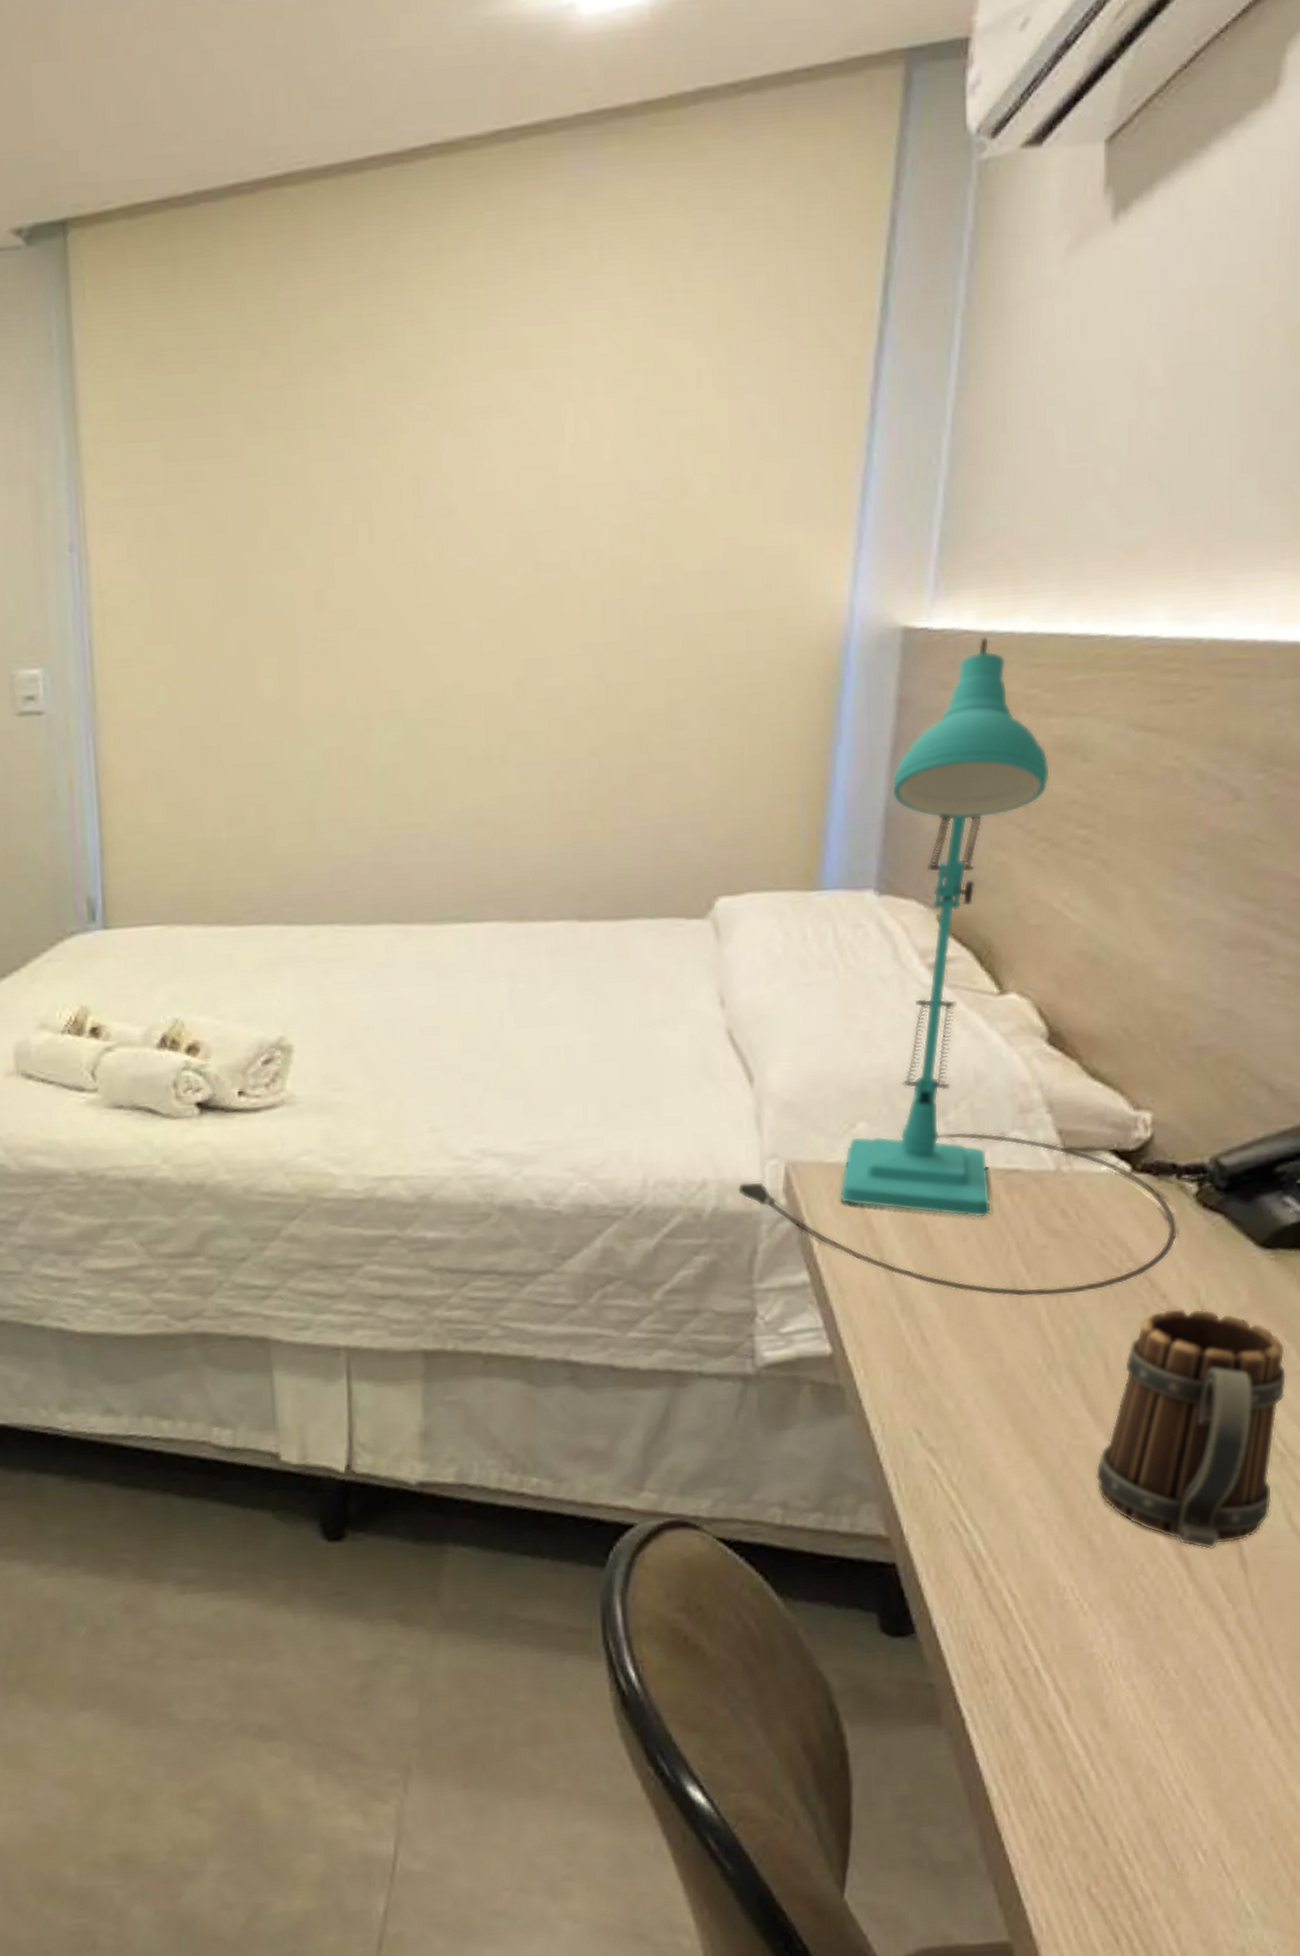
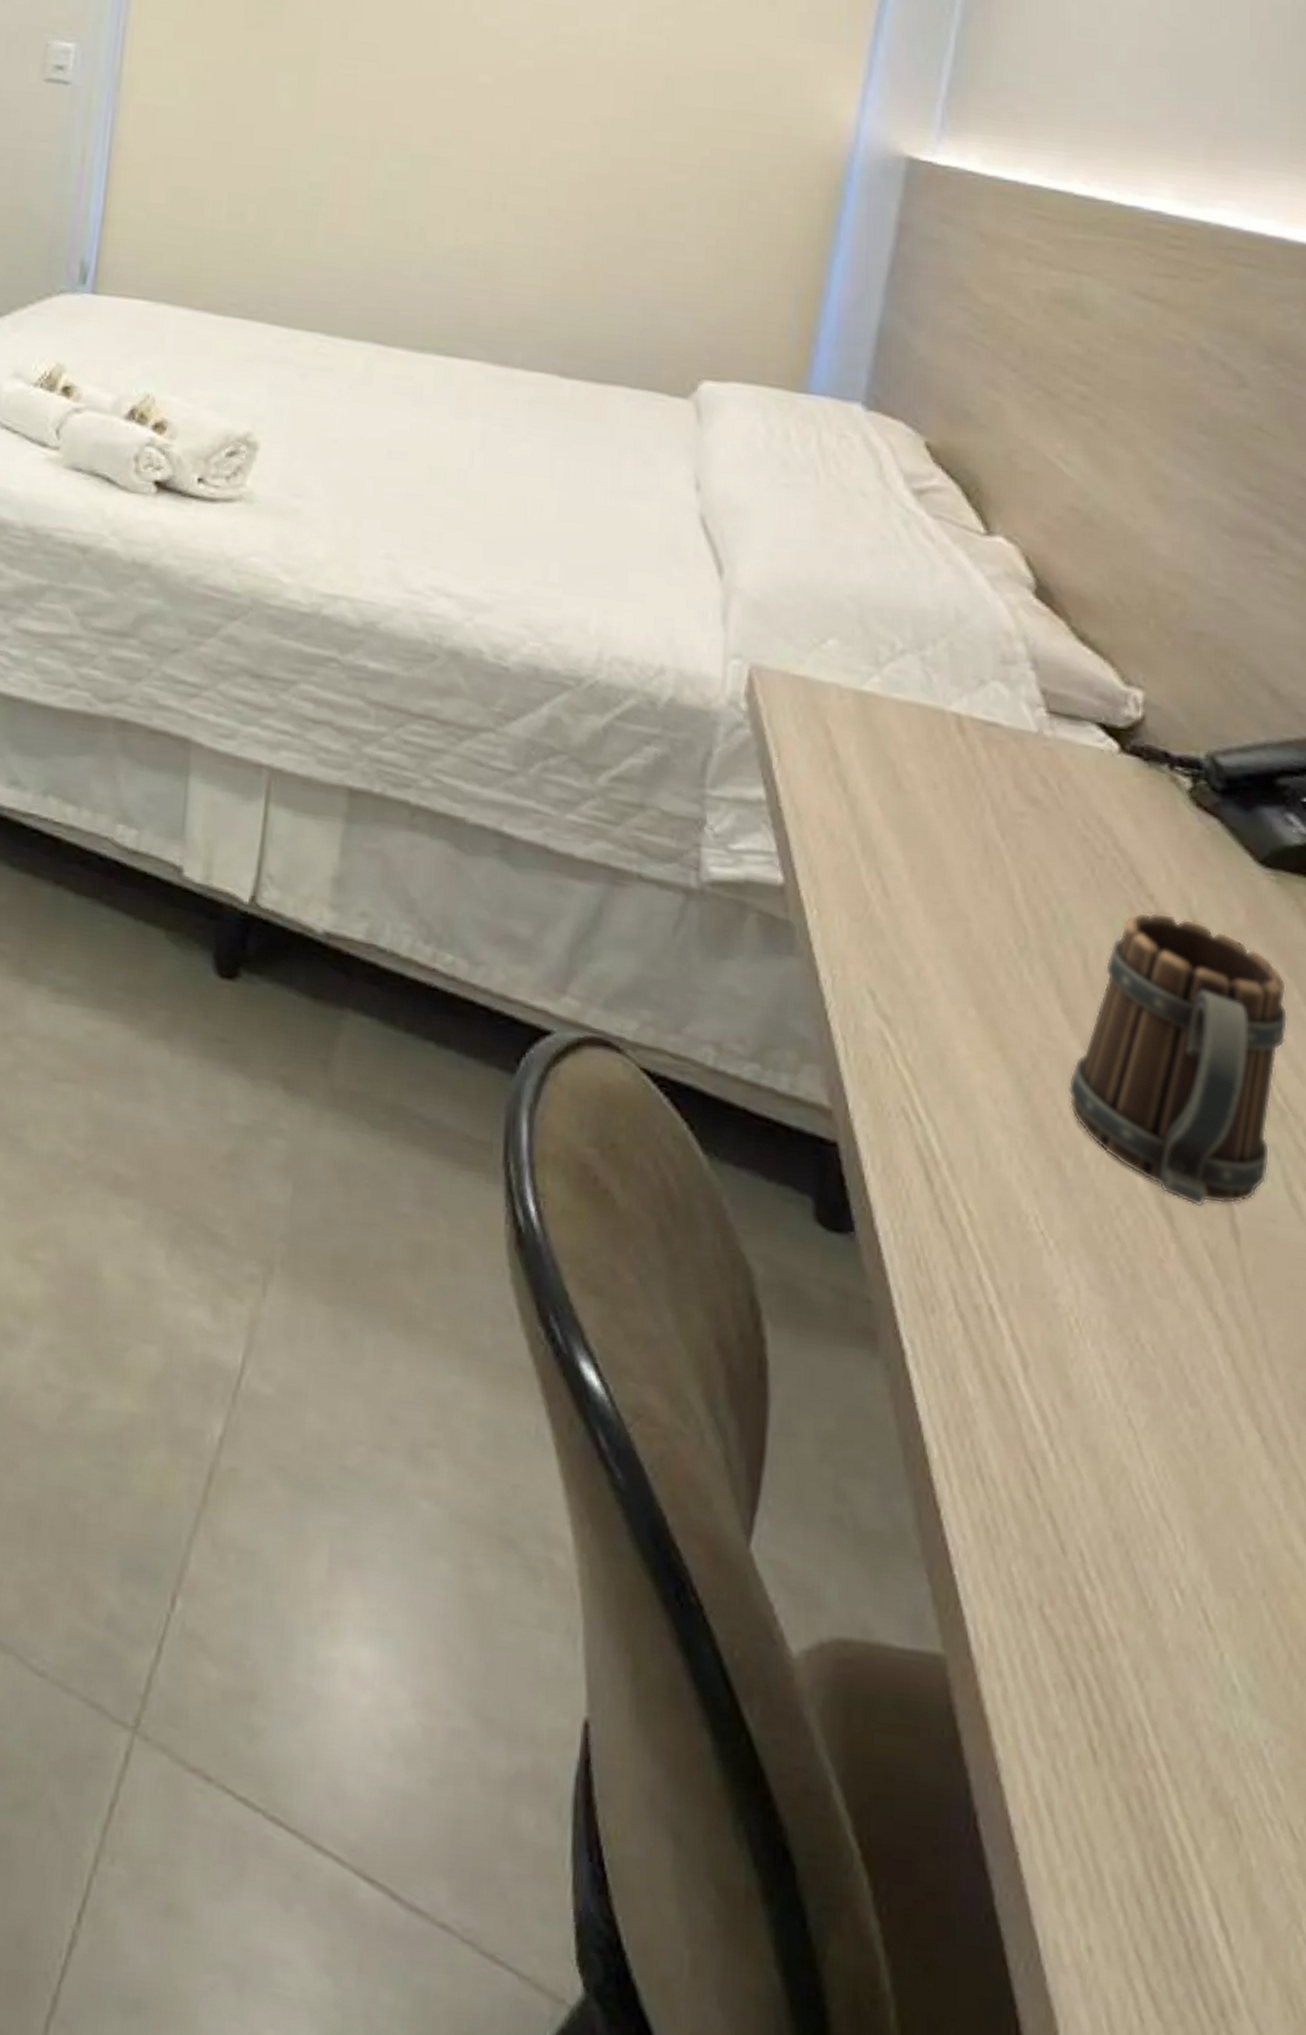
desk lamp: present [737,637,1178,1298] -> none [696,181,1169,875]

